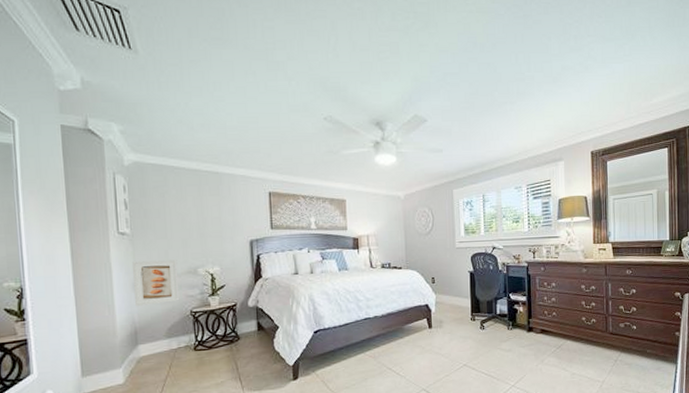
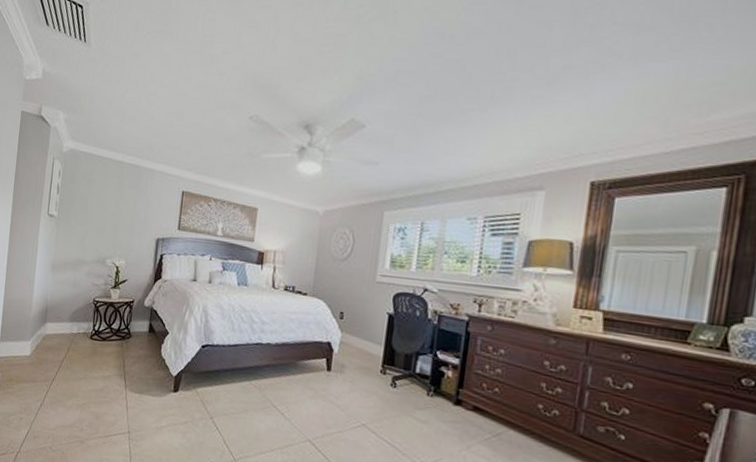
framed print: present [133,260,180,306] -> none [50,243,91,289]

